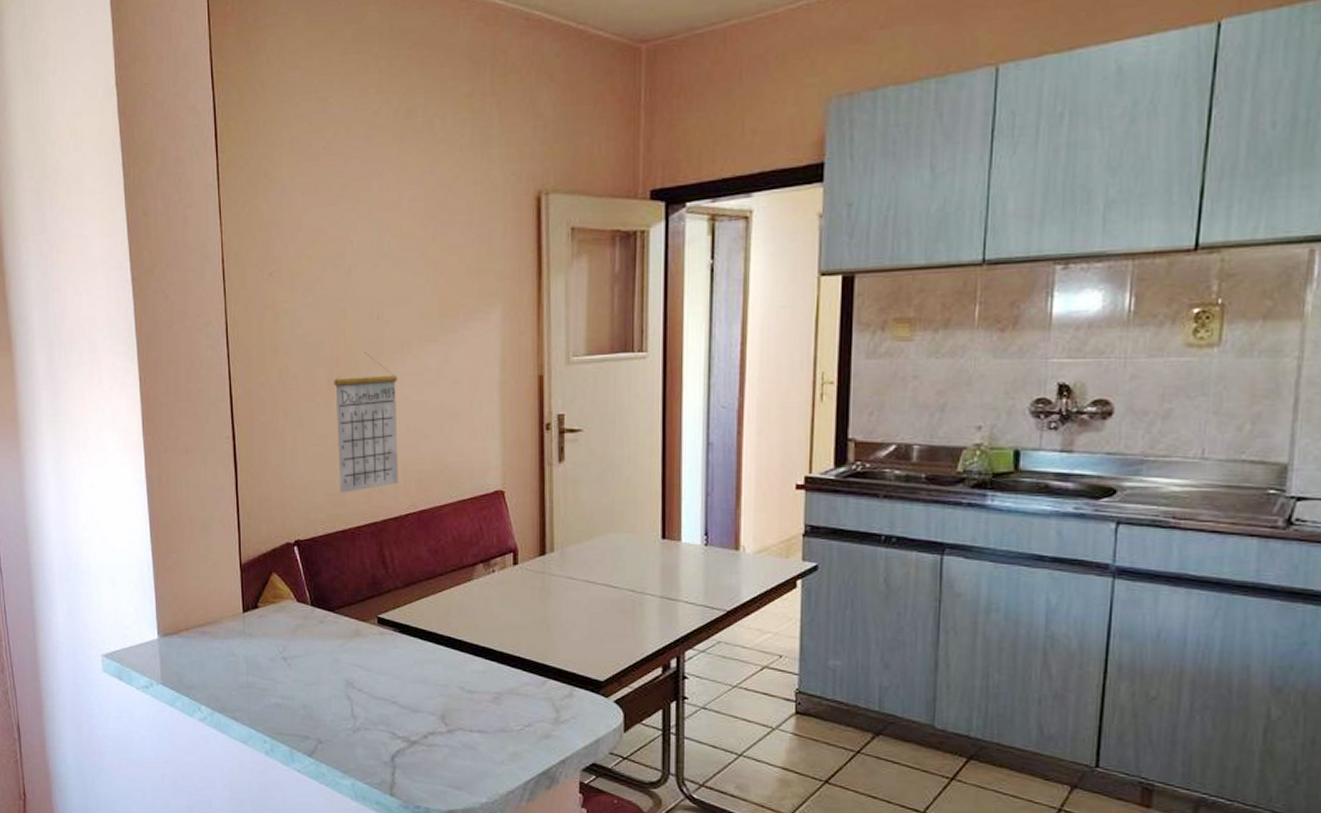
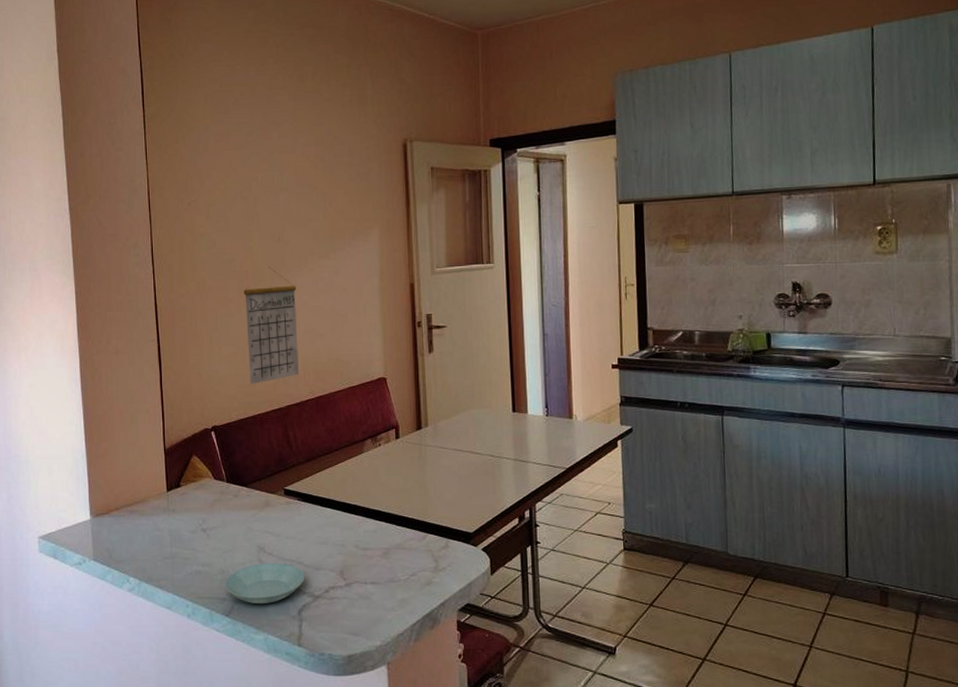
saucer: none [307,699,400,747] -> present [224,562,305,605]

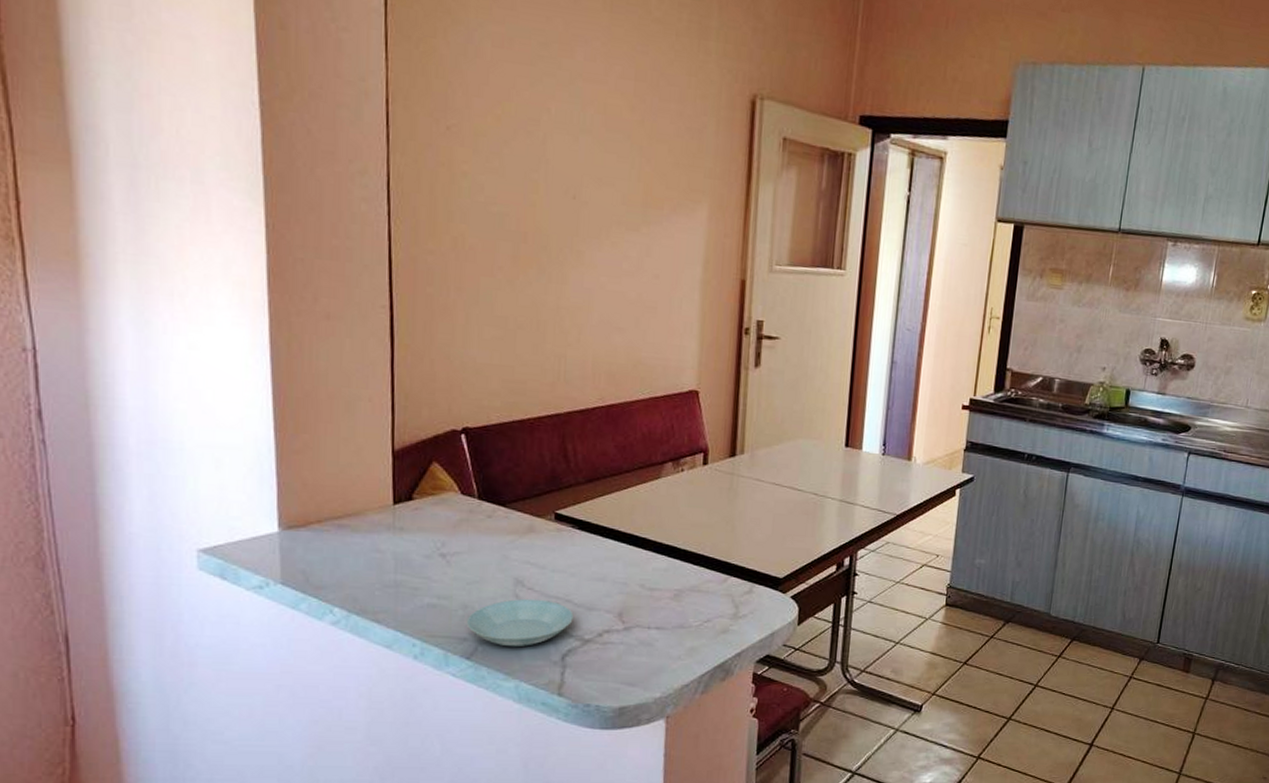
calendar: present [243,266,299,384] -> none [519,230,593,380]

